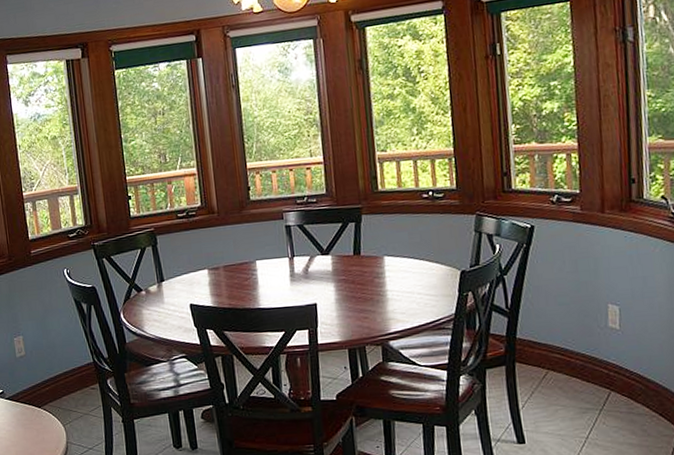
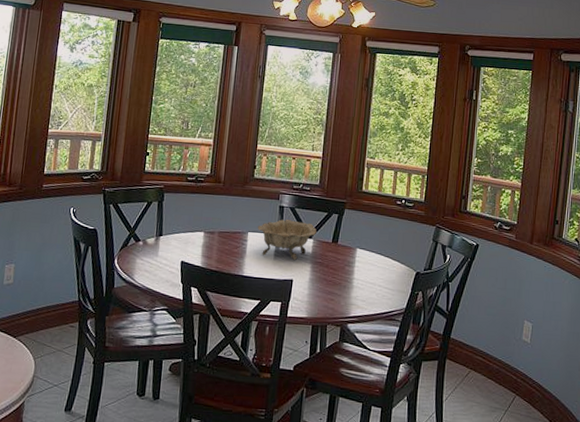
decorative bowl: none [264,238,334,282] -> present [257,219,317,260]

